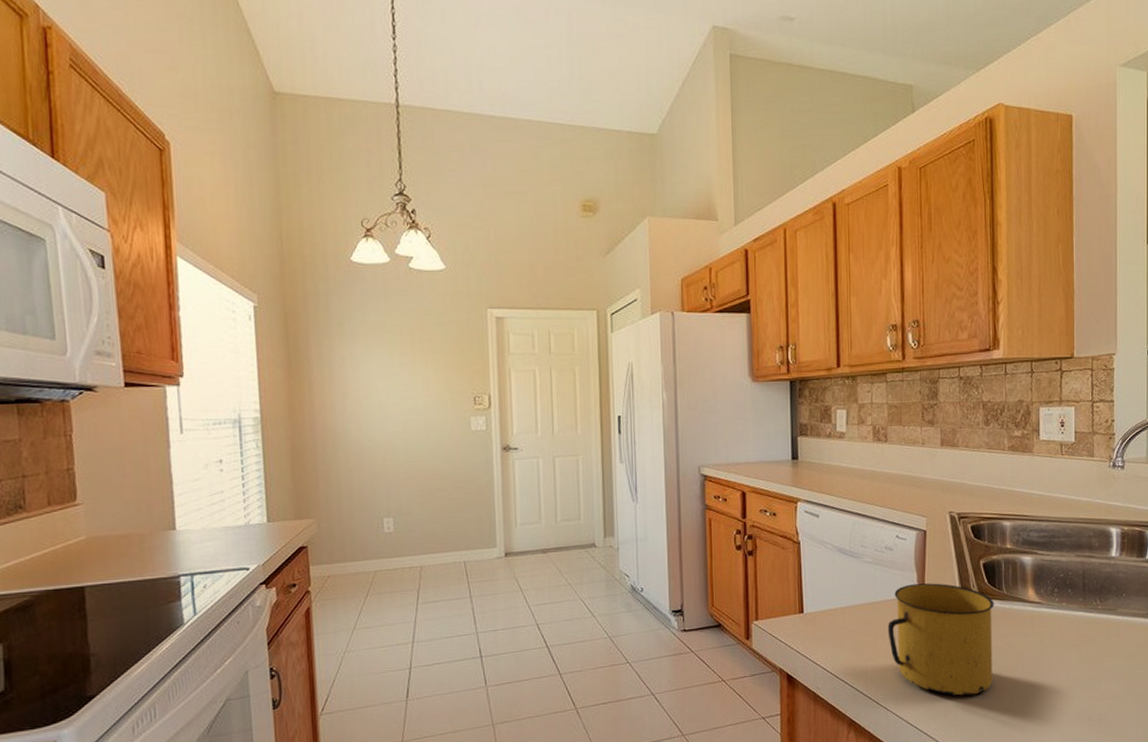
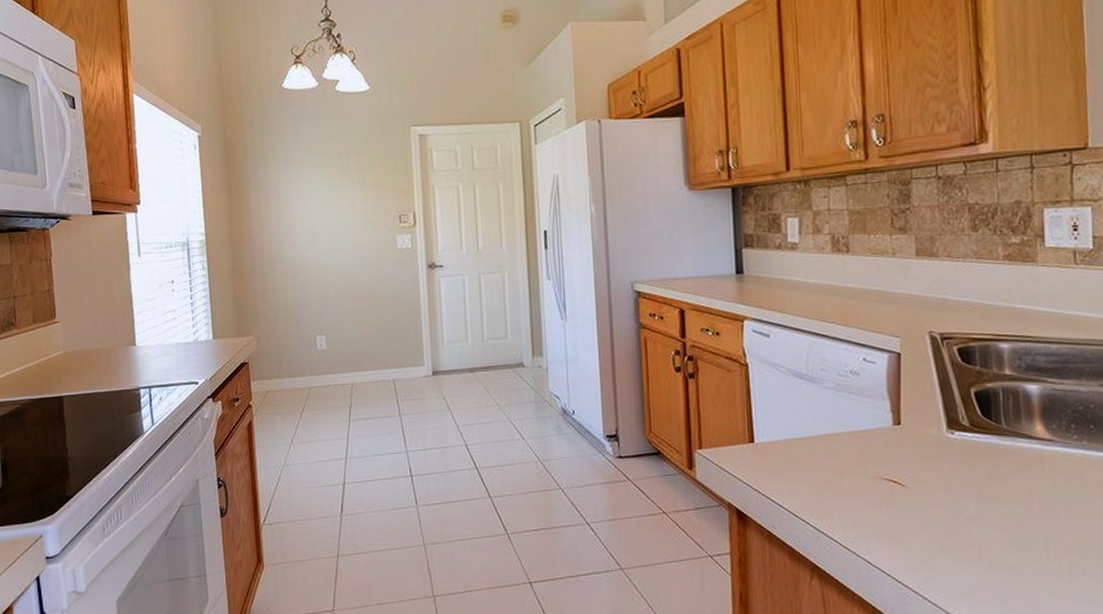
mug: present [887,583,995,696] -> none [855,413,992,545]

